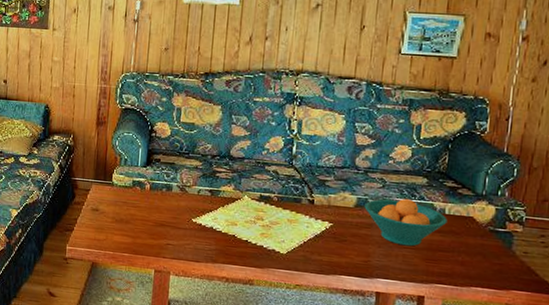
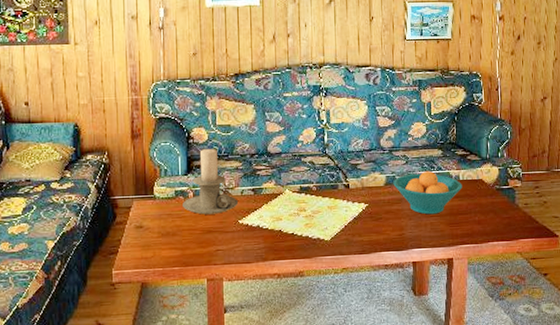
candle holder: none [138,143,194,209] -> present [183,148,238,215]

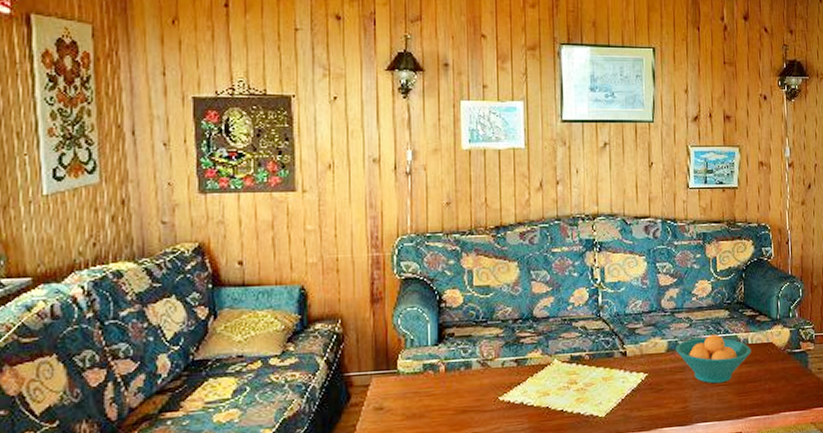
candle holder: present [183,148,238,215] -> none [432,313,498,392]

